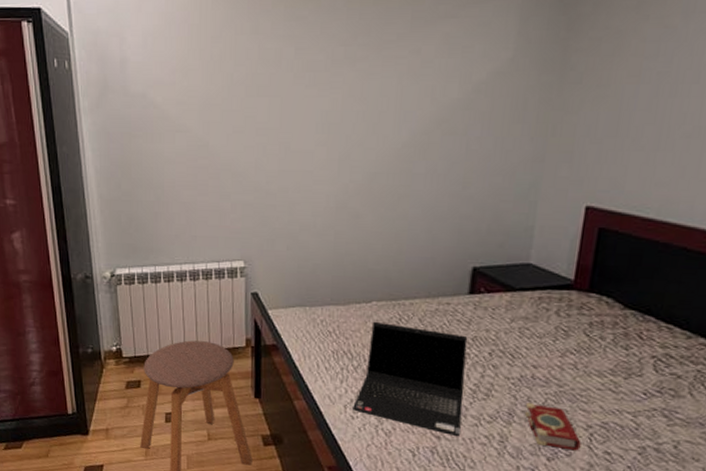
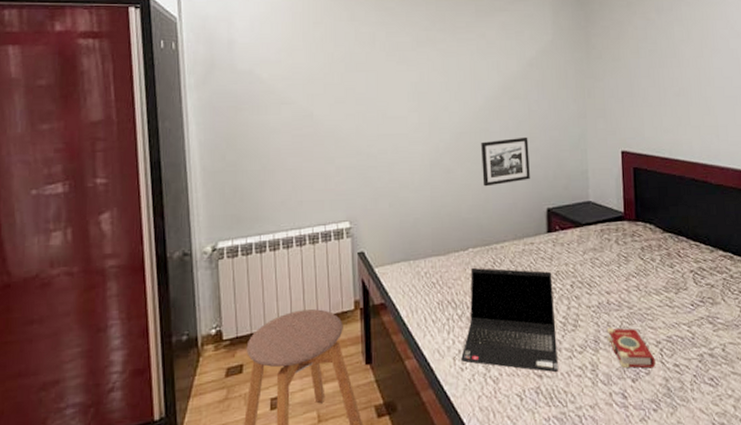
picture frame: none [396,181,461,237] -> present [481,136,530,187]

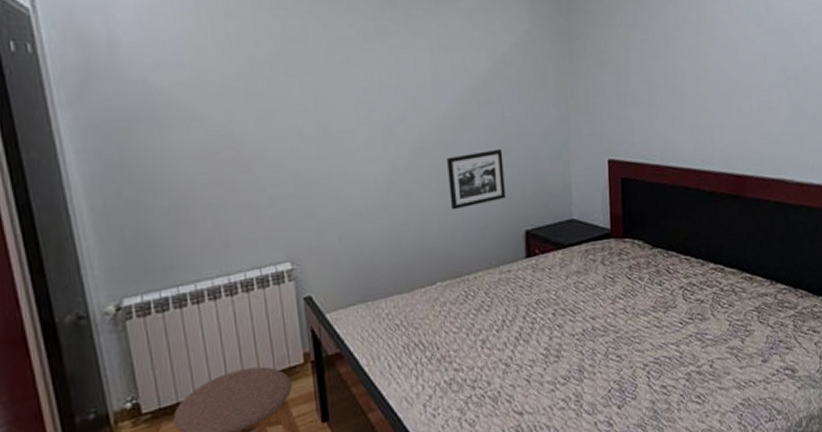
laptop computer: present [461,267,558,373] -> none [432,300,540,409]
book: present [606,328,656,369] -> none [591,353,642,395]

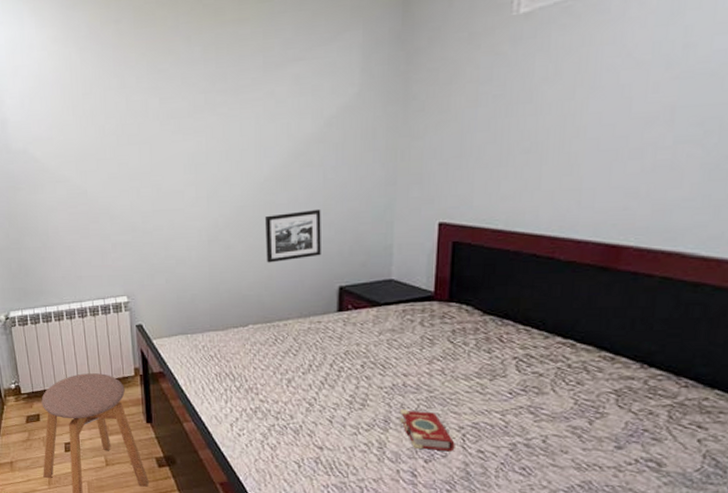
book: none [591,353,642,395] -> present [399,409,455,452]

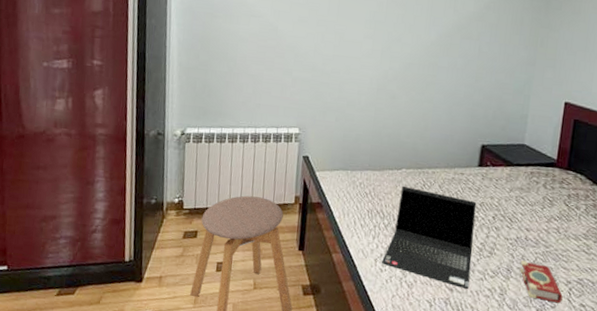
laptop computer: none [239,343,341,447] -> present [382,186,477,290]
picture frame: present [265,208,321,263] -> none [424,74,474,117]

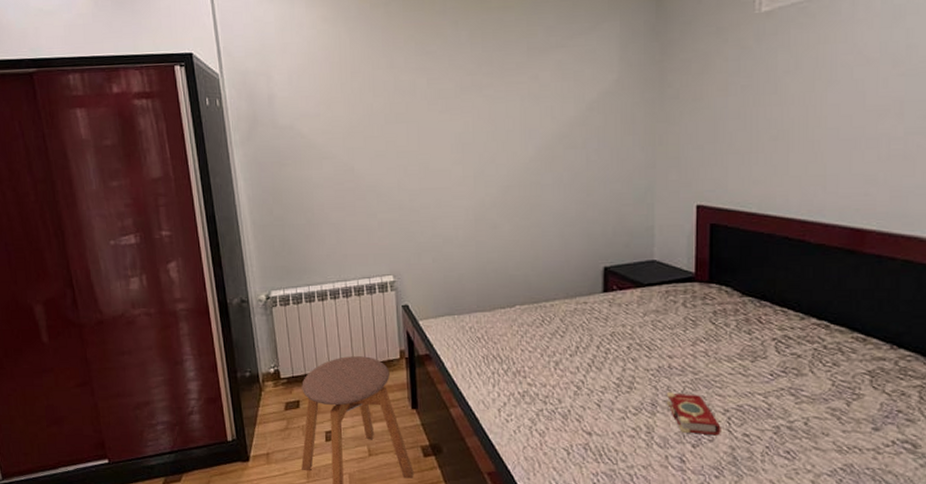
laptop computer: present [382,186,477,290] -> none [506,324,609,432]

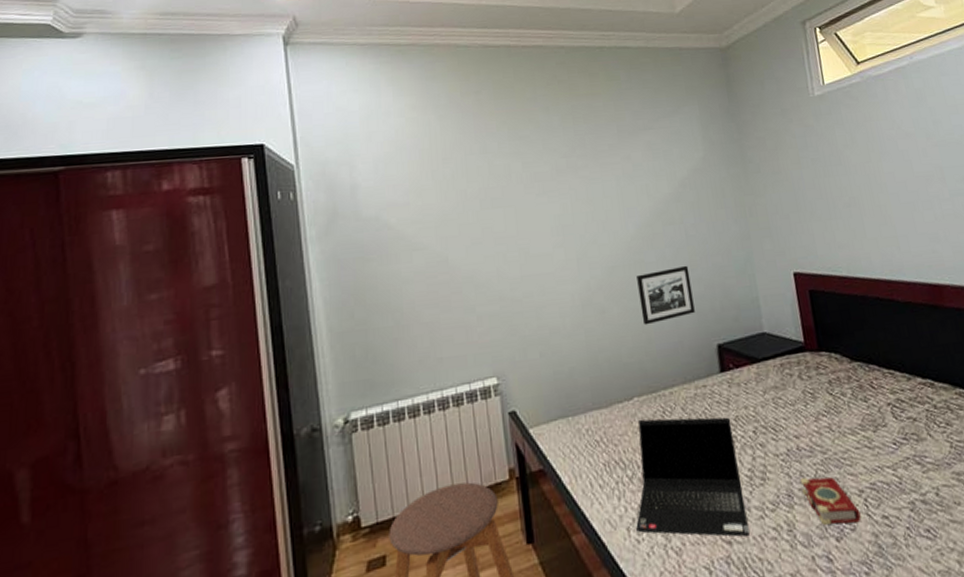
laptop computer: none [506,324,609,432] -> present [636,417,750,537]
picture frame: none [531,189,586,243] -> present [637,265,695,326]

